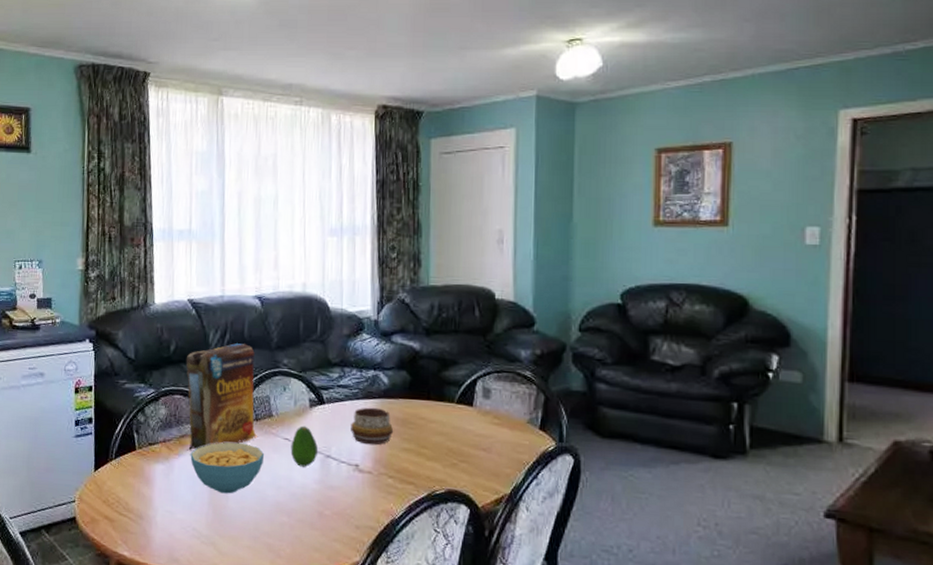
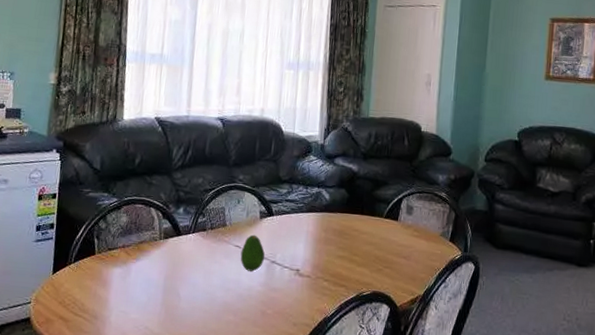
cereal box: present [186,343,258,451] -> none [145,159,214,256]
cereal bowl: present [190,442,265,494] -> none [147,248,217,296]
decorative bowl: present [351,407,394,446] -> none [294,219,332,253]

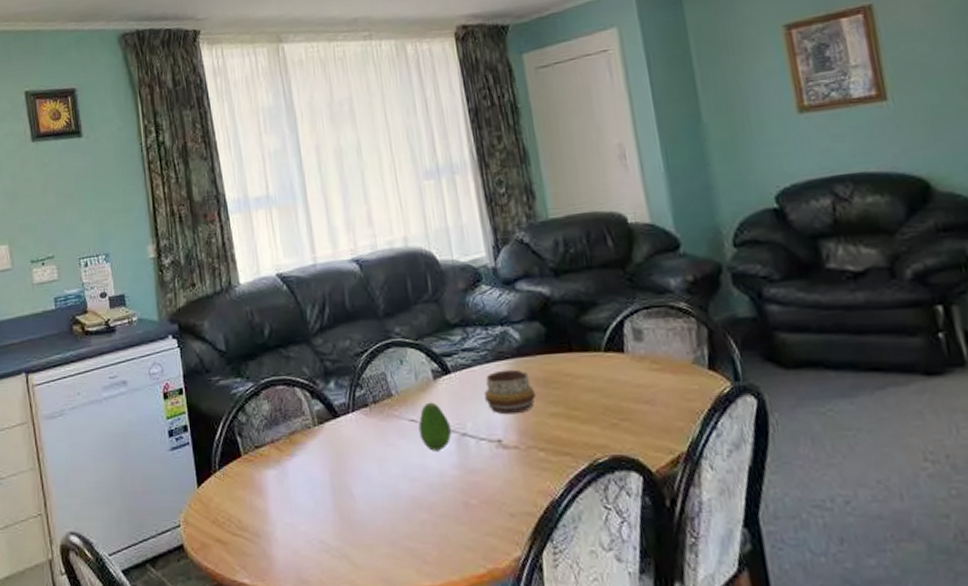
decorative bowl: none [294,219,332,253] -> present [484,369,537,415]

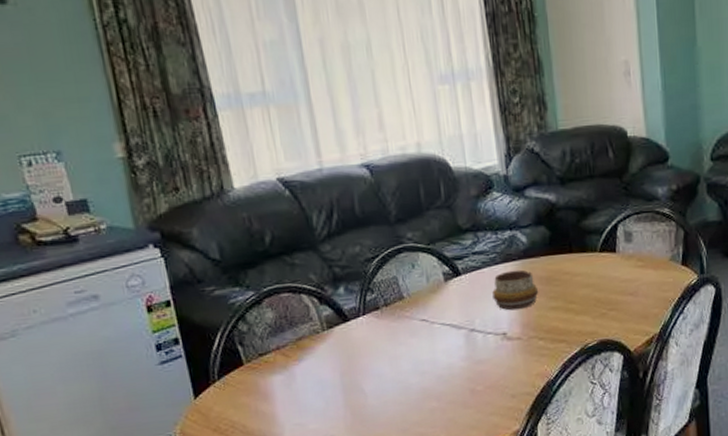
fruit: present [418,402,451,451] -> none [429,302,460,347]

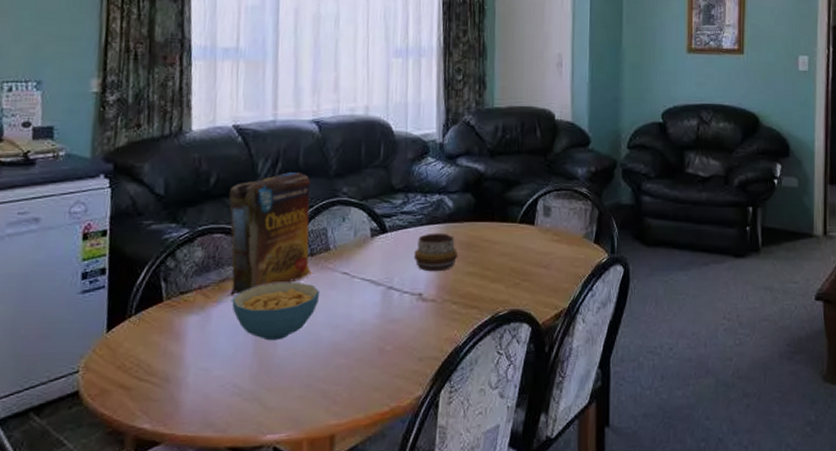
cereal box: none [287,222,391,354] -> present [228,172,313,297]
cereal bowl: none [313,333,402,392] -> present [232,281,320,341]

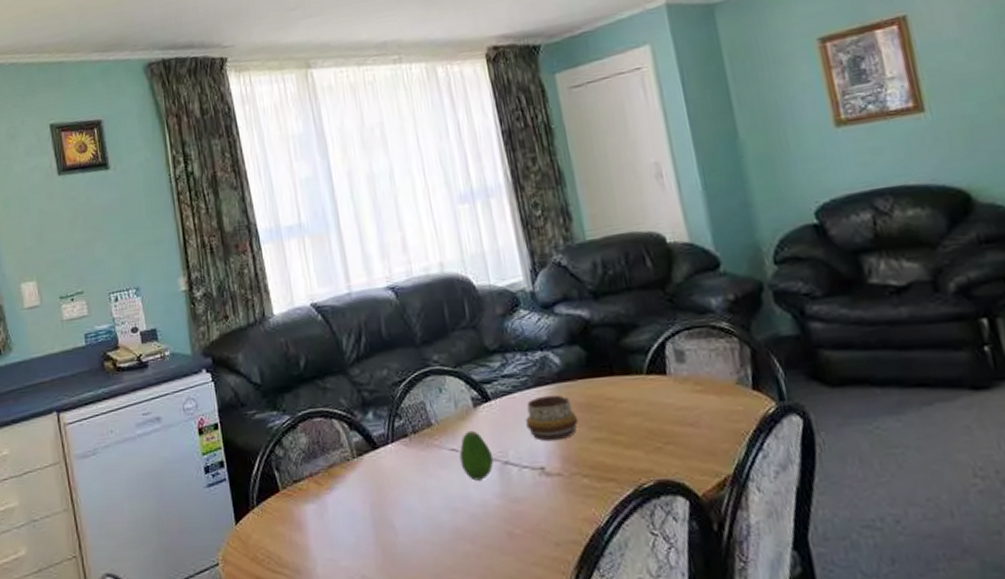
cereal box: present [228,172,313,297] -> none [319,344,420,483]
cereal bowl: present [232,281,320,341] -> none [344,462,431,528]
fruit: none [349,257,379,302] -> present [459,430,493,481]

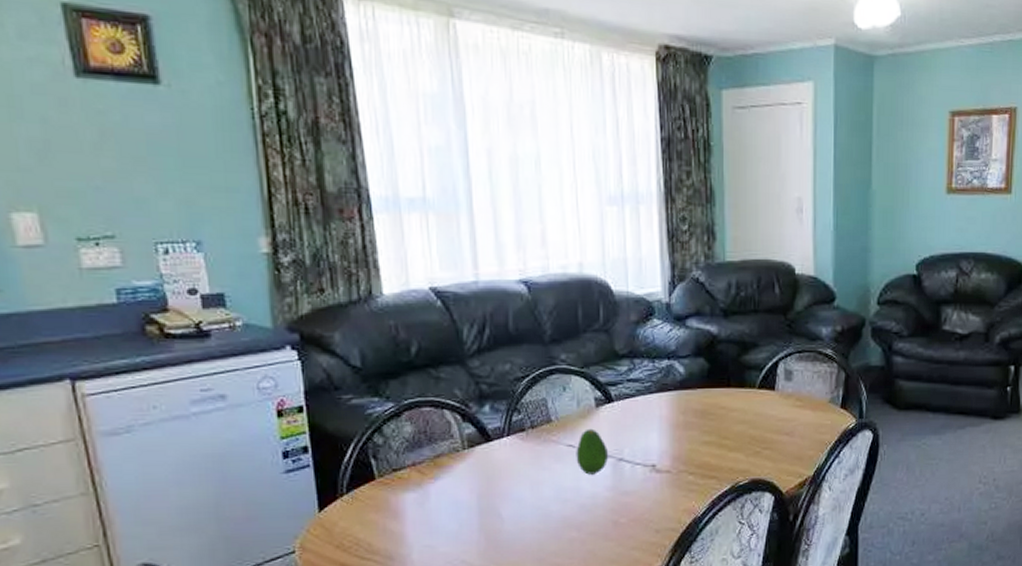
decorative bowl: present [525,394,579,442] -> none [645,401,693,442]

